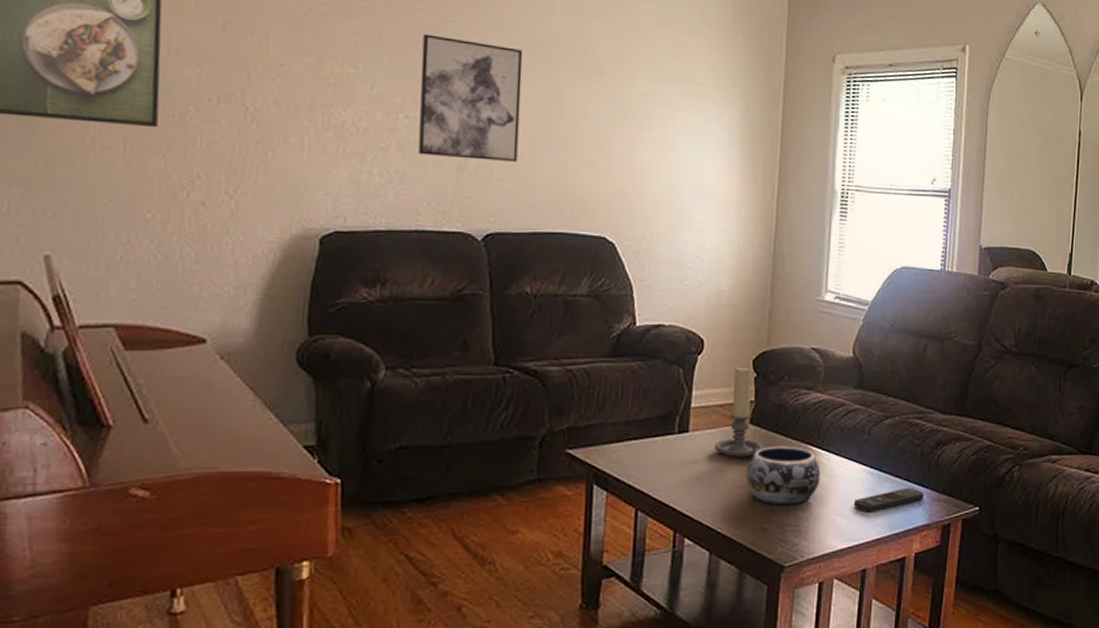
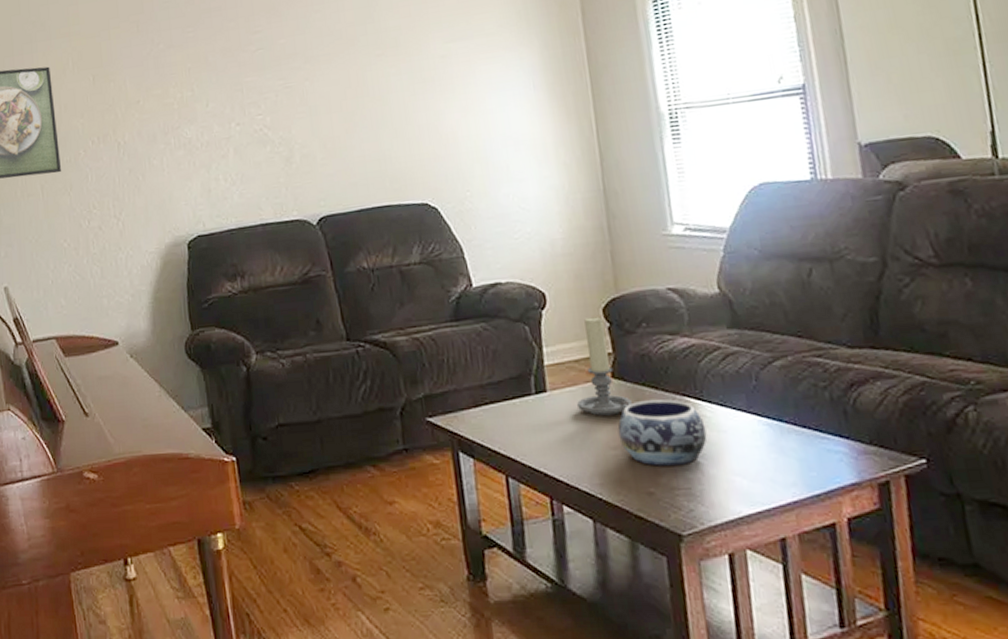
wall art: present [418,34,523,162] -> none [239,42,336,156]
remote control: present [853,487,924,513] -> none [753,439,846,471]

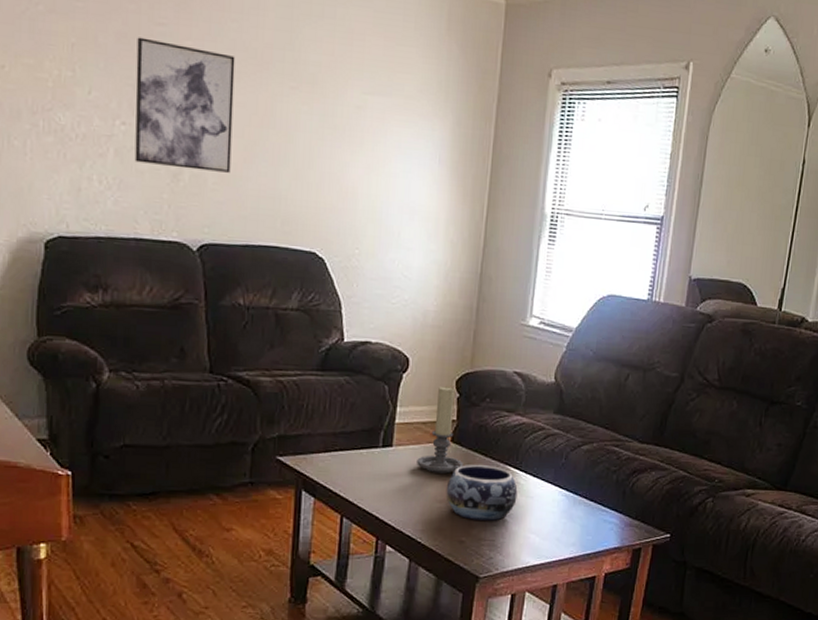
wall art: none [239,42,336,156] -> present [134,37,235,173]

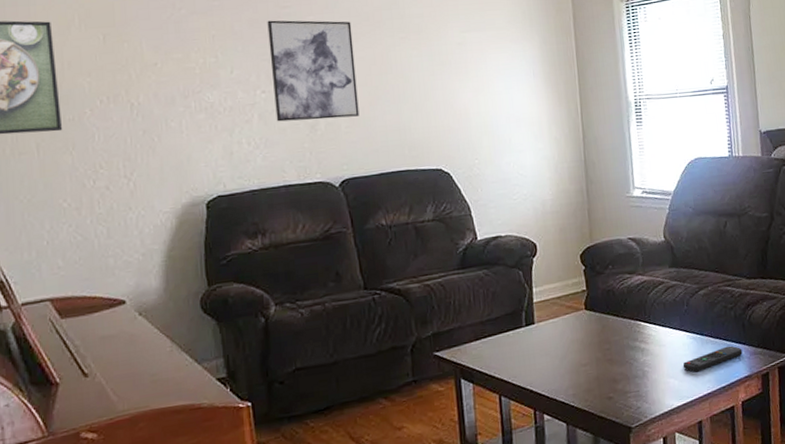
candle holder: present [417,386,463,474] -> none [558,261,599,341]
decorative bowl: present [446,464,518,522] -> none [588,324,652,377]
remote control: none [548,511,617,533] -> present [683,345,743,373]

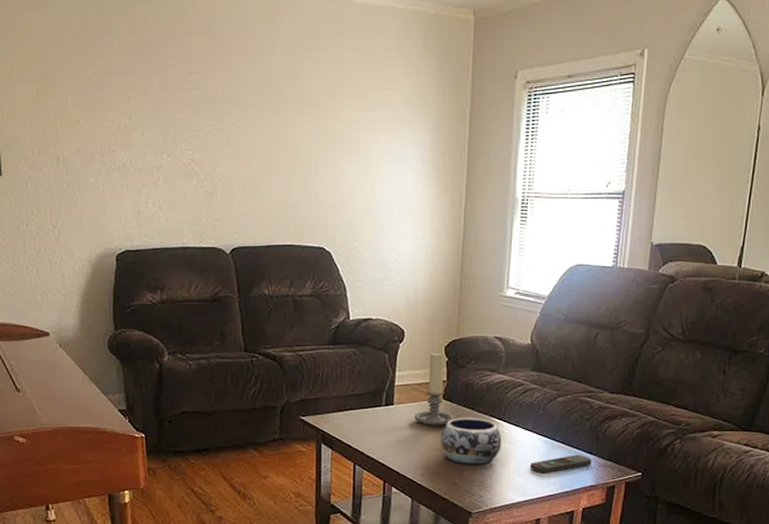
wall art: present [267,20,360,122] -> none [176,85,253,188]
candle holder: none [558,261,599,341] -> present [414,352,454,426]
decorative bowl: none [588,324,652,377] -> present [440,417,502,466]

